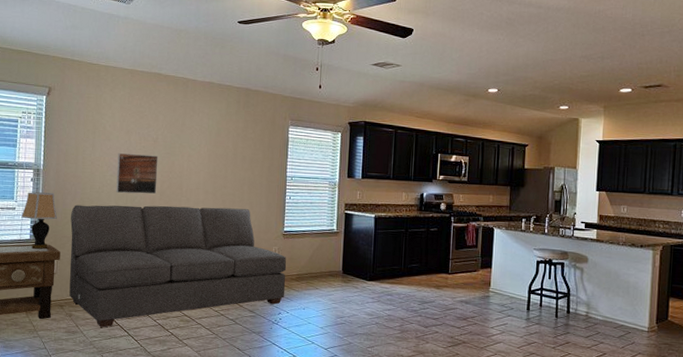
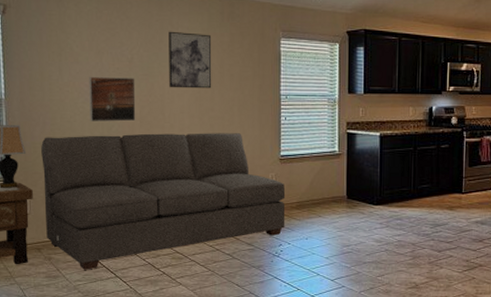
wall art: none [188,116,228,168] -> present [169,31,212,89]

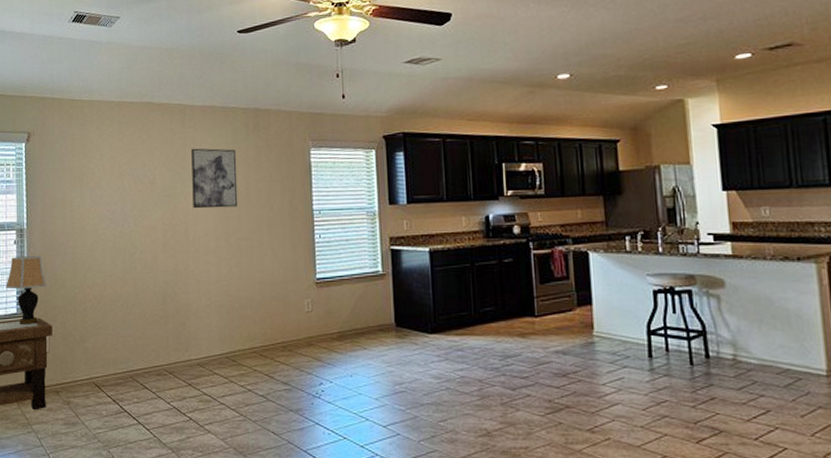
sofa: present [41,133,286,270] -> none [62,255,326,416]
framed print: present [89,76,136,122] -> none [110,200,159,248]

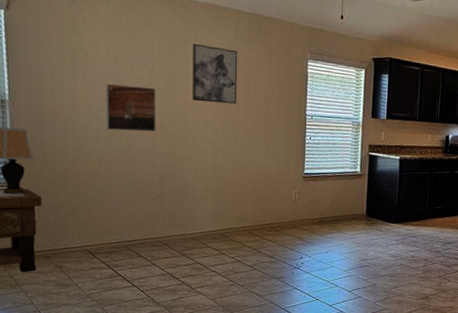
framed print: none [110,200,159,248] -> present [105,83,156,132]

